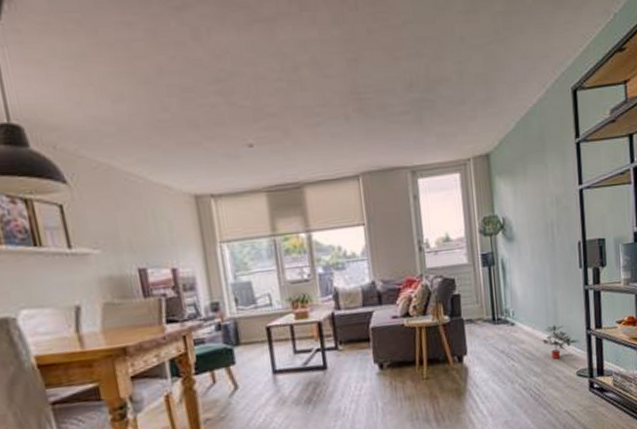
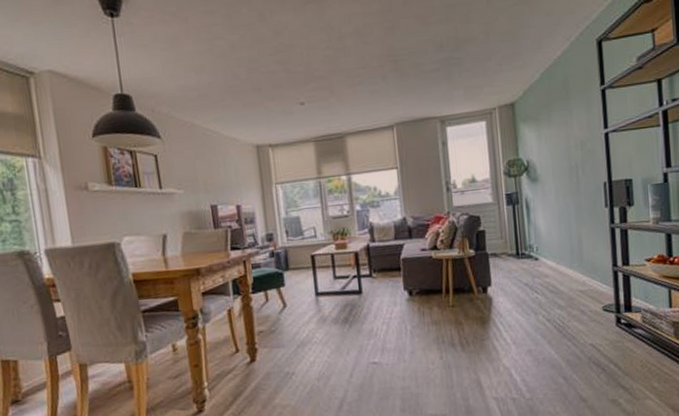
potted plant: present [542,325,579,360] -> none [566,261,605,294]

